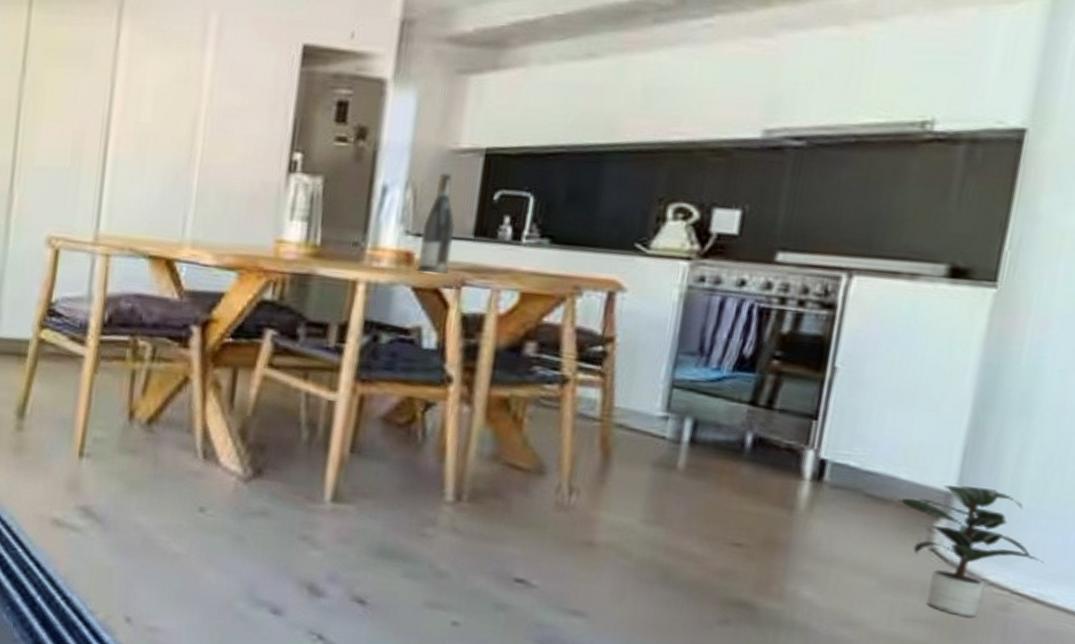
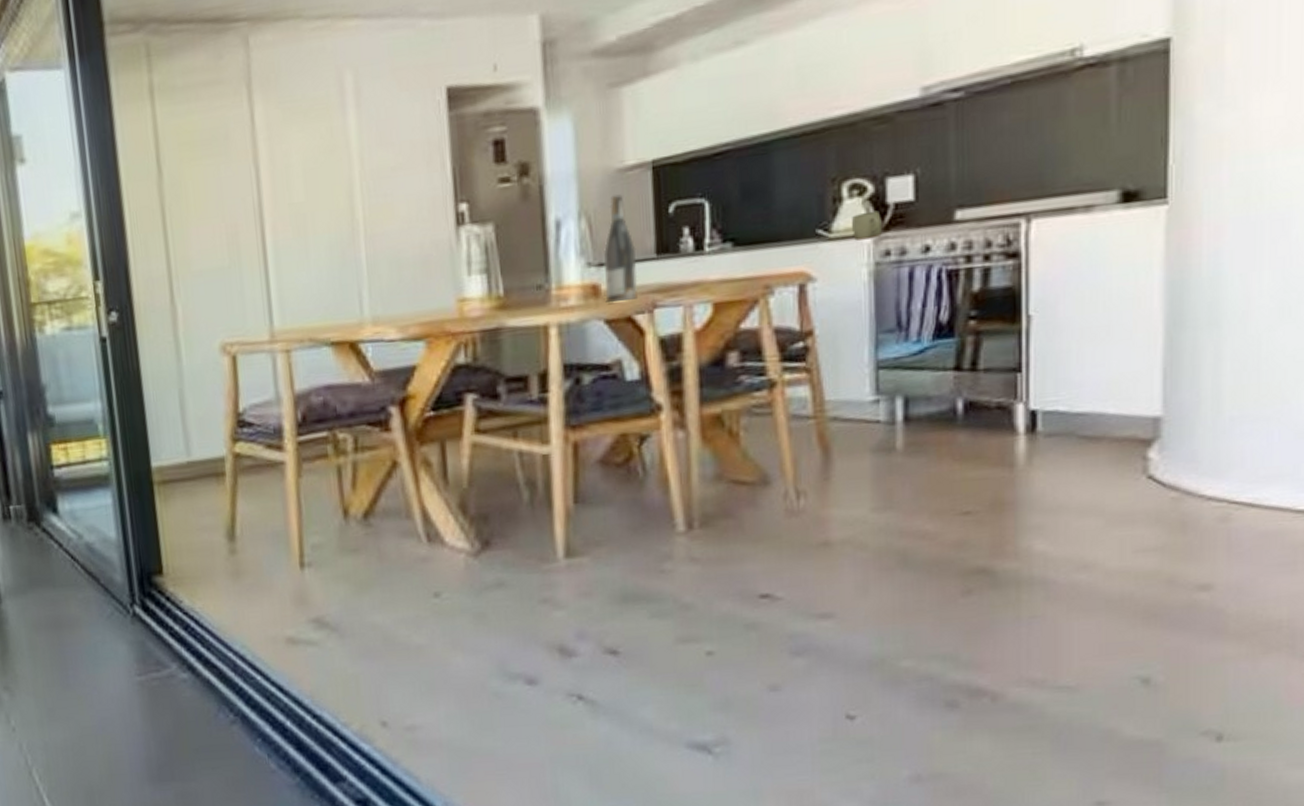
mug: none [670,236,702,263] -> present [851,210,882,241]
potted plant: present [897,485,1044,617] -> none [1109,405,1254,537]

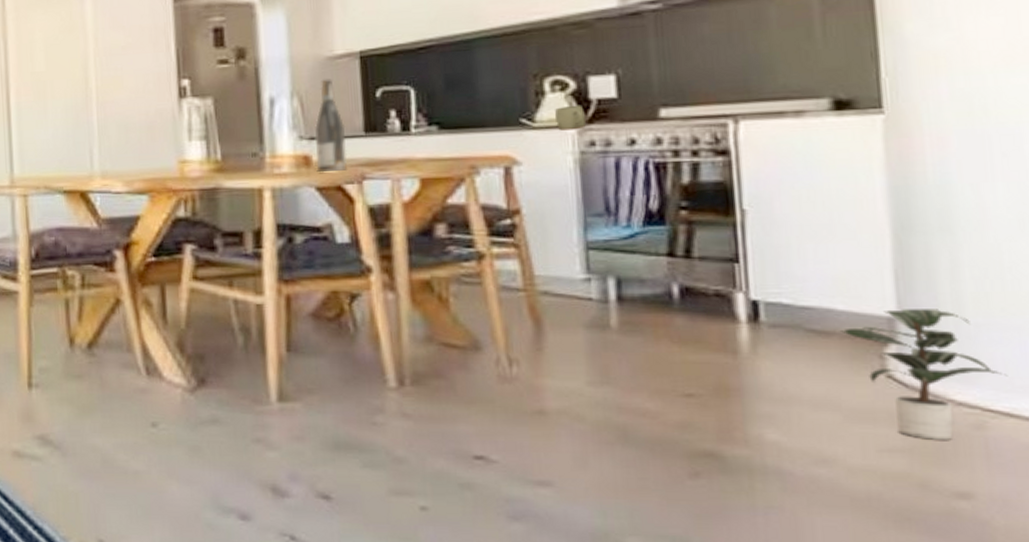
potted plant: none [1109,405,1254,537] -> present [839,309,1008,440]

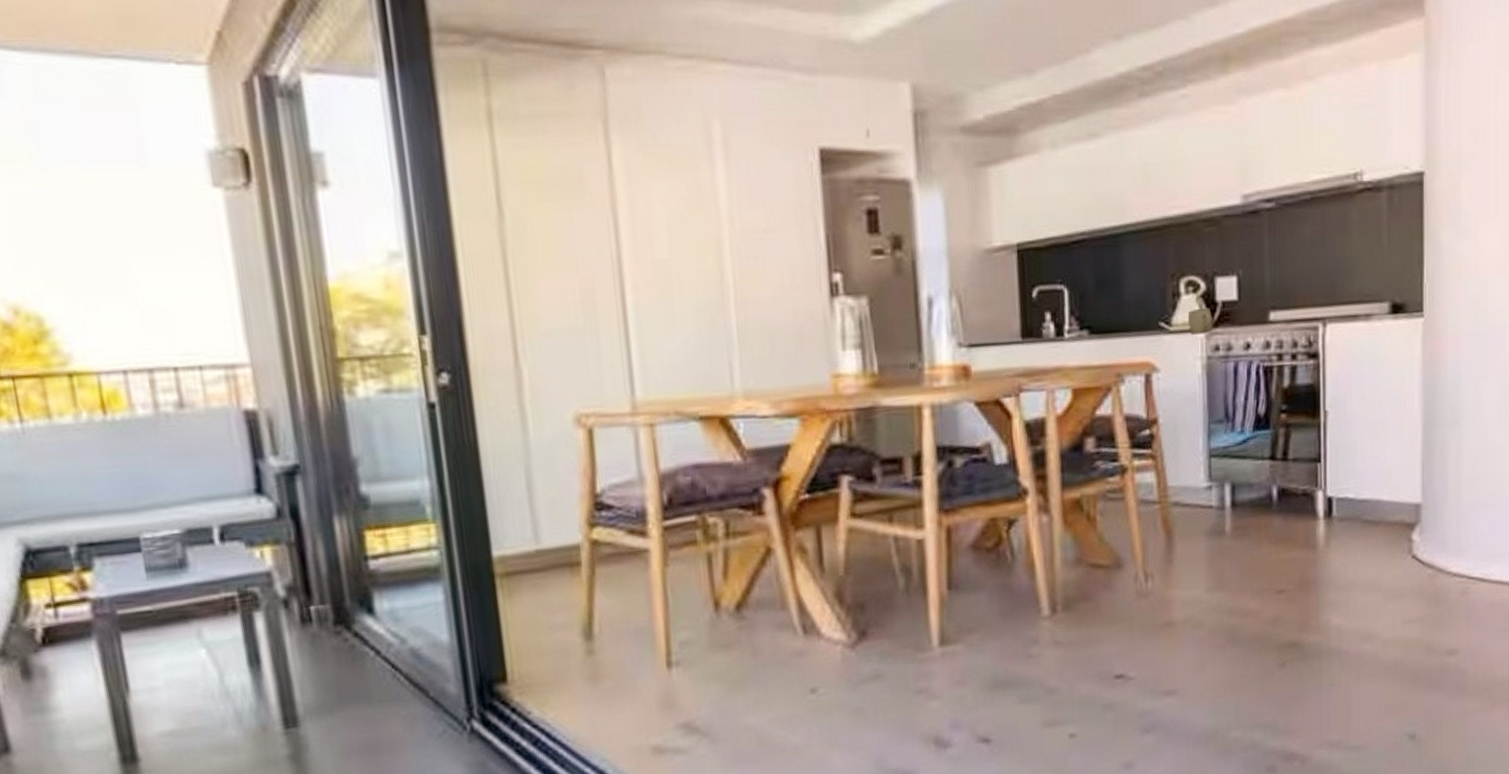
wine bottle: present [314,78,348,173] -> none [973,275,1006,385]
potted plant: present [839,309,1008,440] -> none [1384,493,1484,608]

